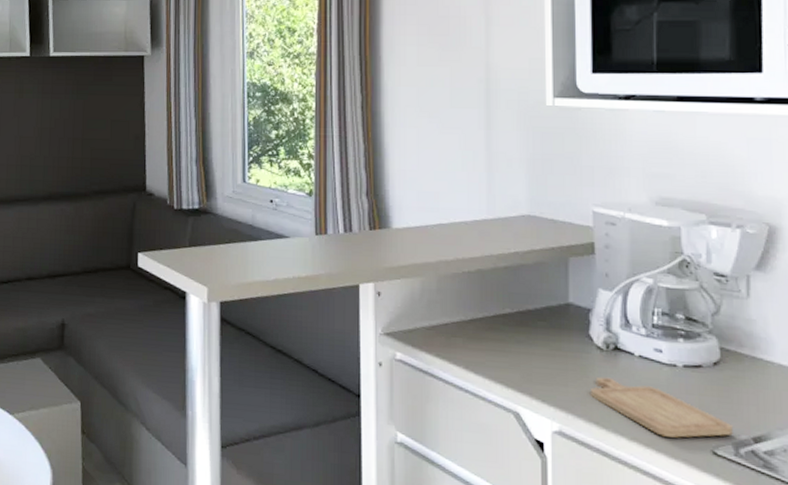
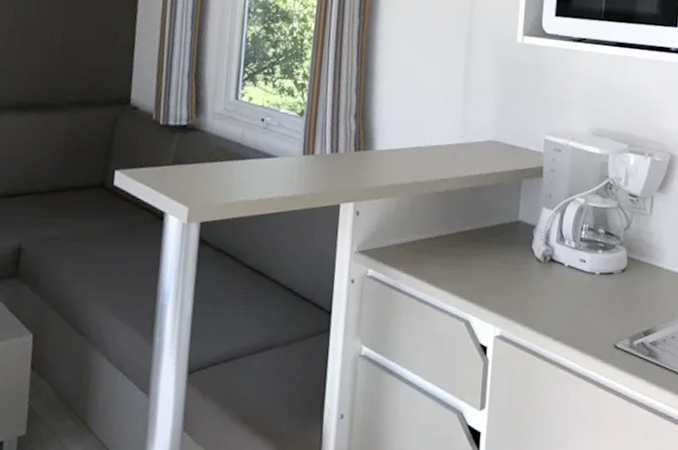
chopping board: present [591,377,733,438] -> none [528,285,630,335]

